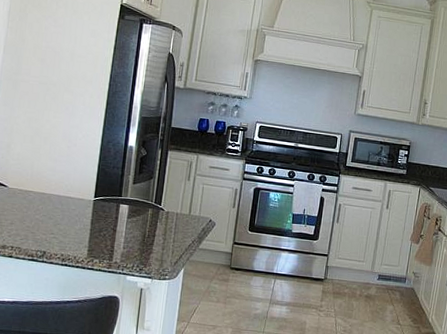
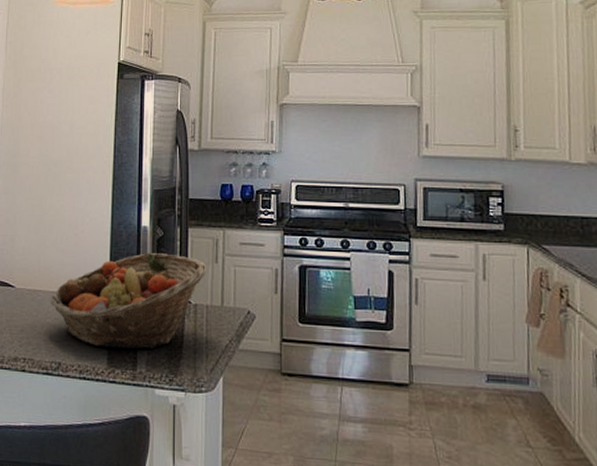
fruit basket: none [40,168,181,245] -> present [50,253,207,350]

